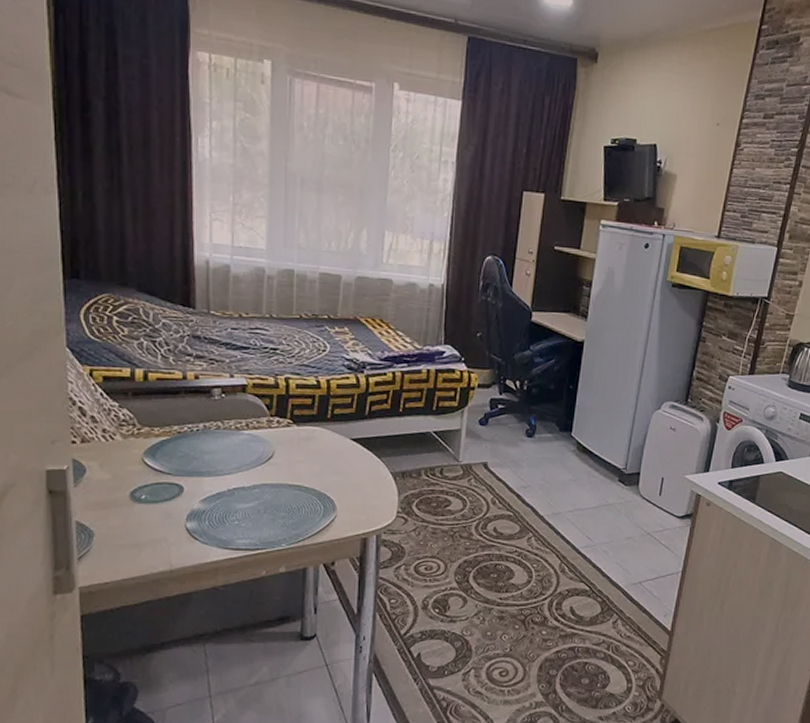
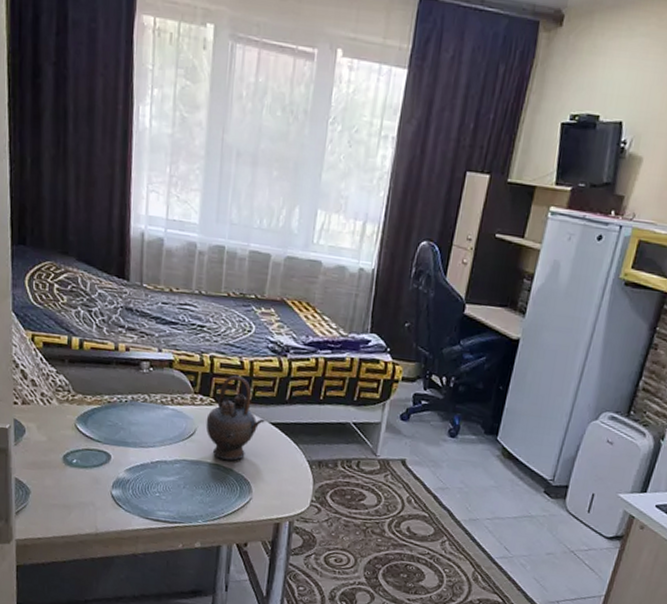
teapot: none [284,394,345,480] -> present [206,375,265,461]

